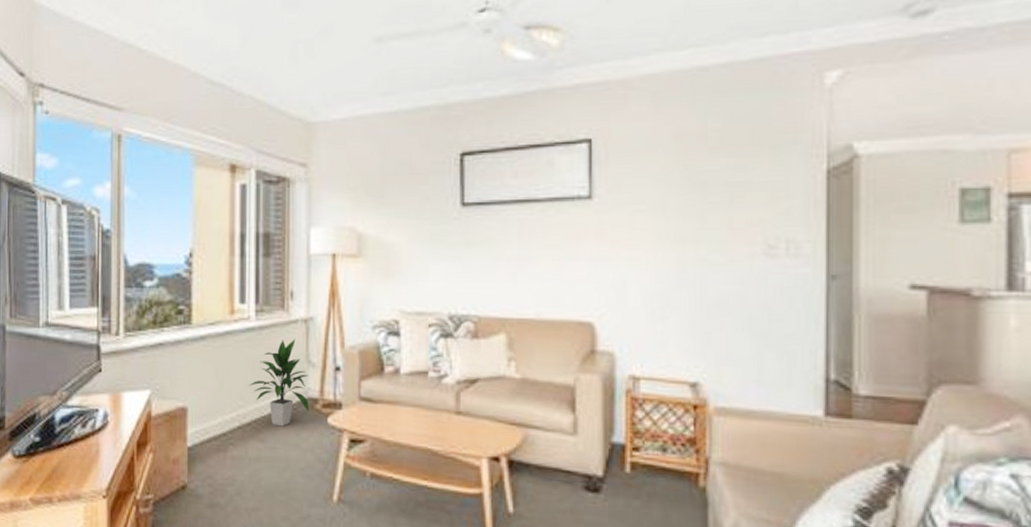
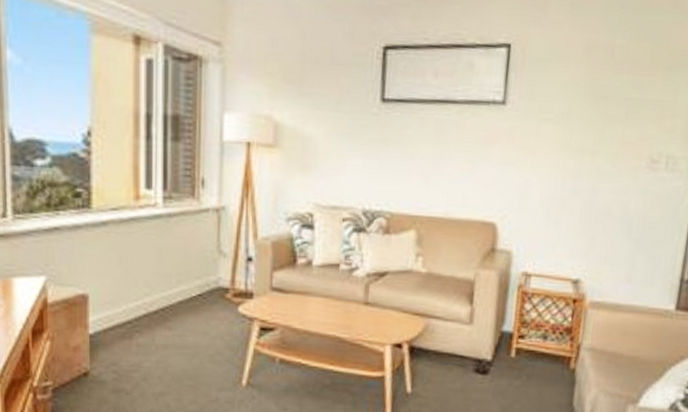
indoor plant: present [249,339,310,427] -> none [156,228,220,315]

